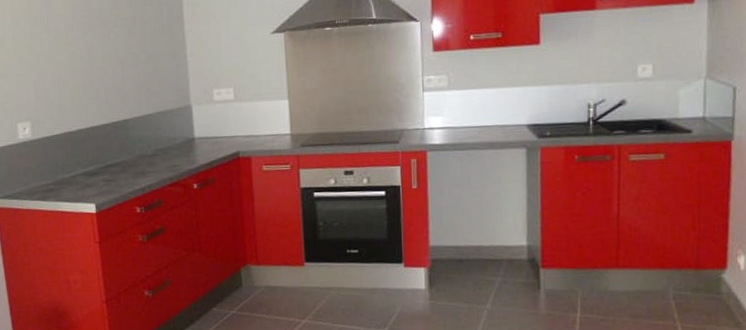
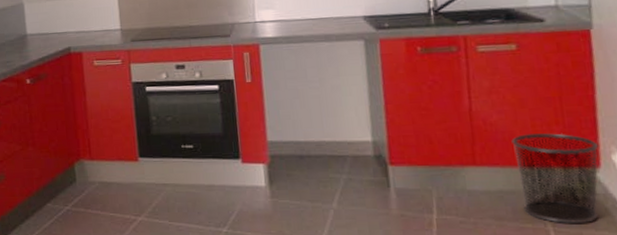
waste bin: none [652,238,728,320] -> present [511,133,599,223]

